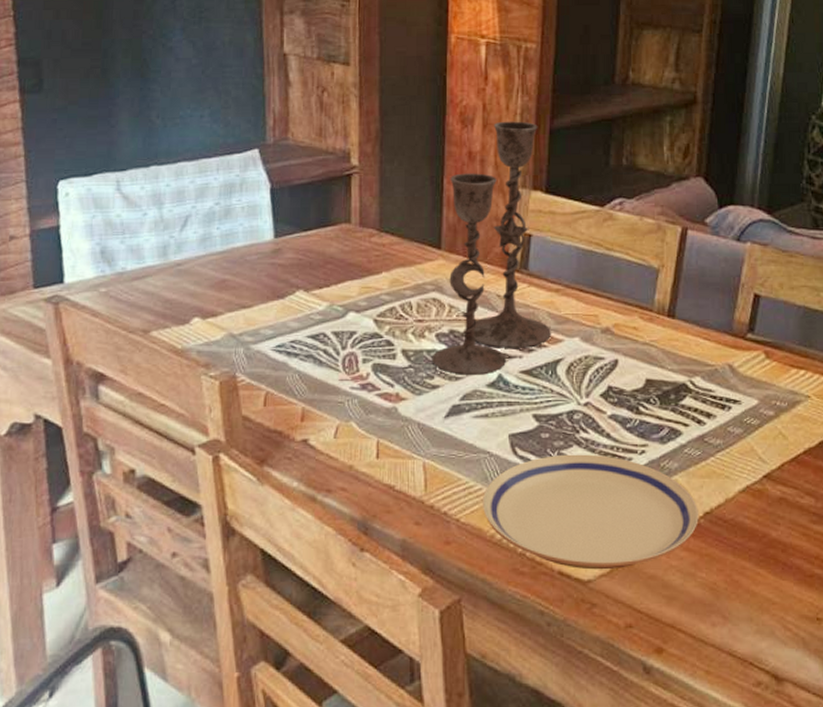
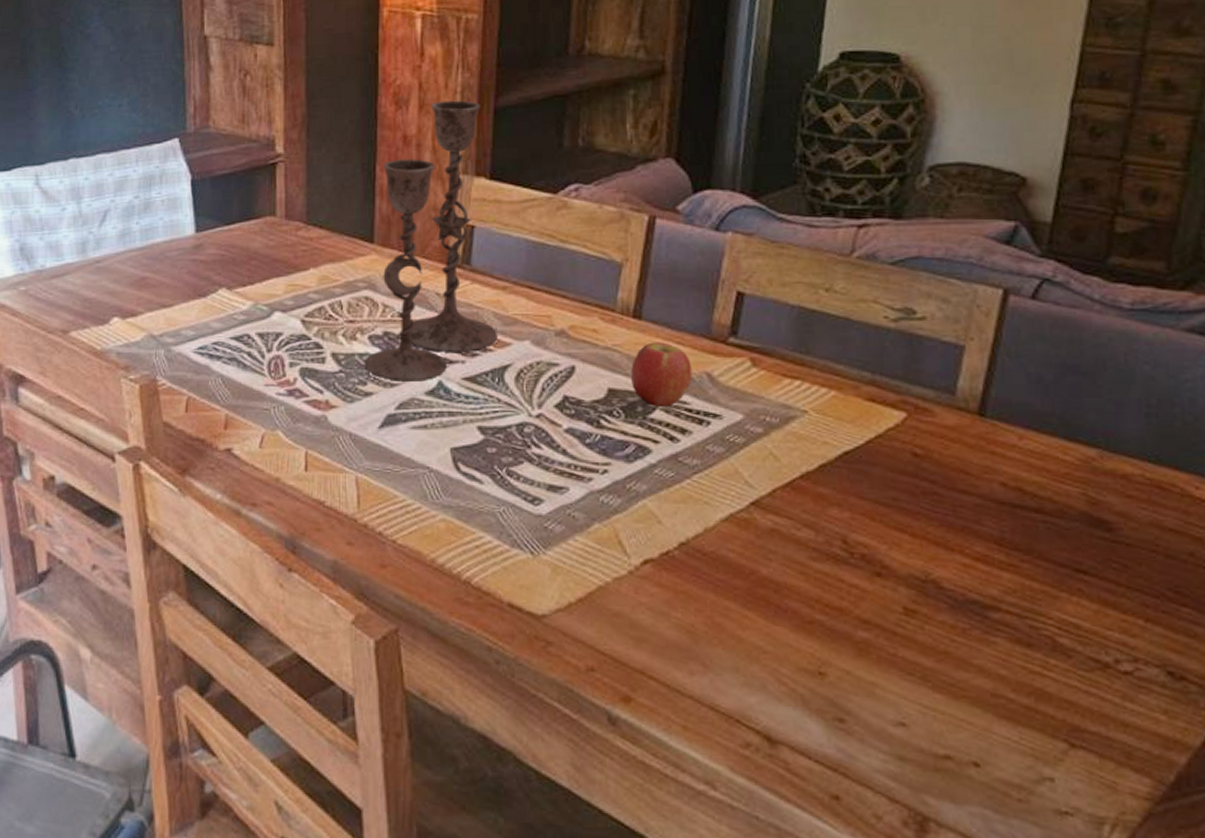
plate: present [483,454,699,570] -> none [422,471,672,604]
fruit: none [666,338,716,394] -> present [631,342,692,406]

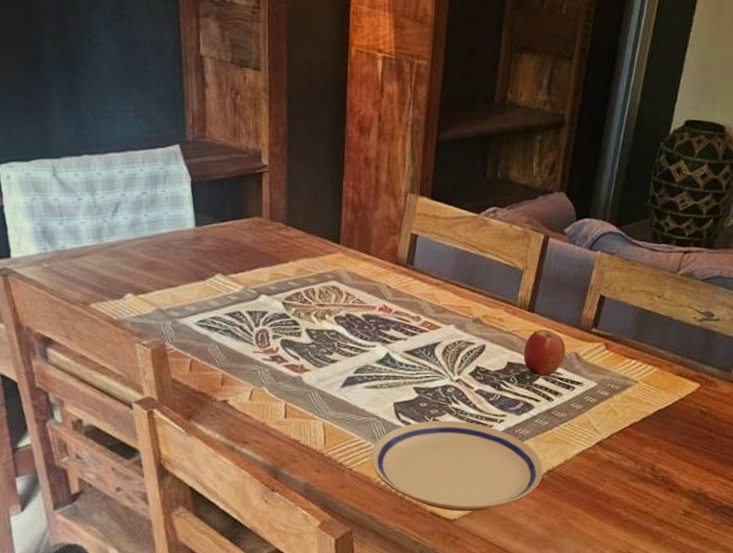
candlestick: present [364,100,497,381] -> none [331,131,431,353]
plate: none [422,471,672,604] -> present [371,420,543,512]

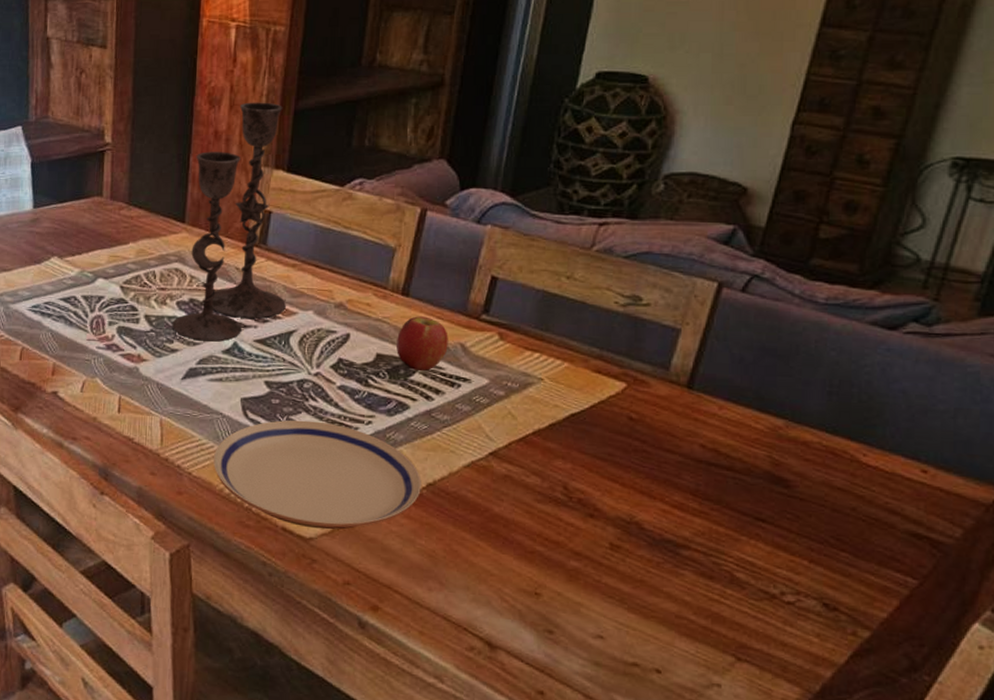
candlestick: none [331,131,431,353] -> present [172,102,286,342]

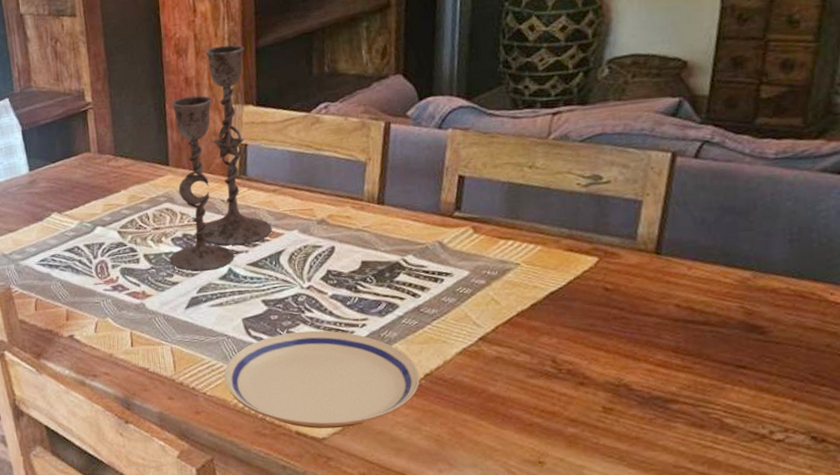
fruit: present [396,316,448,371] -> none [378,221,427,272]

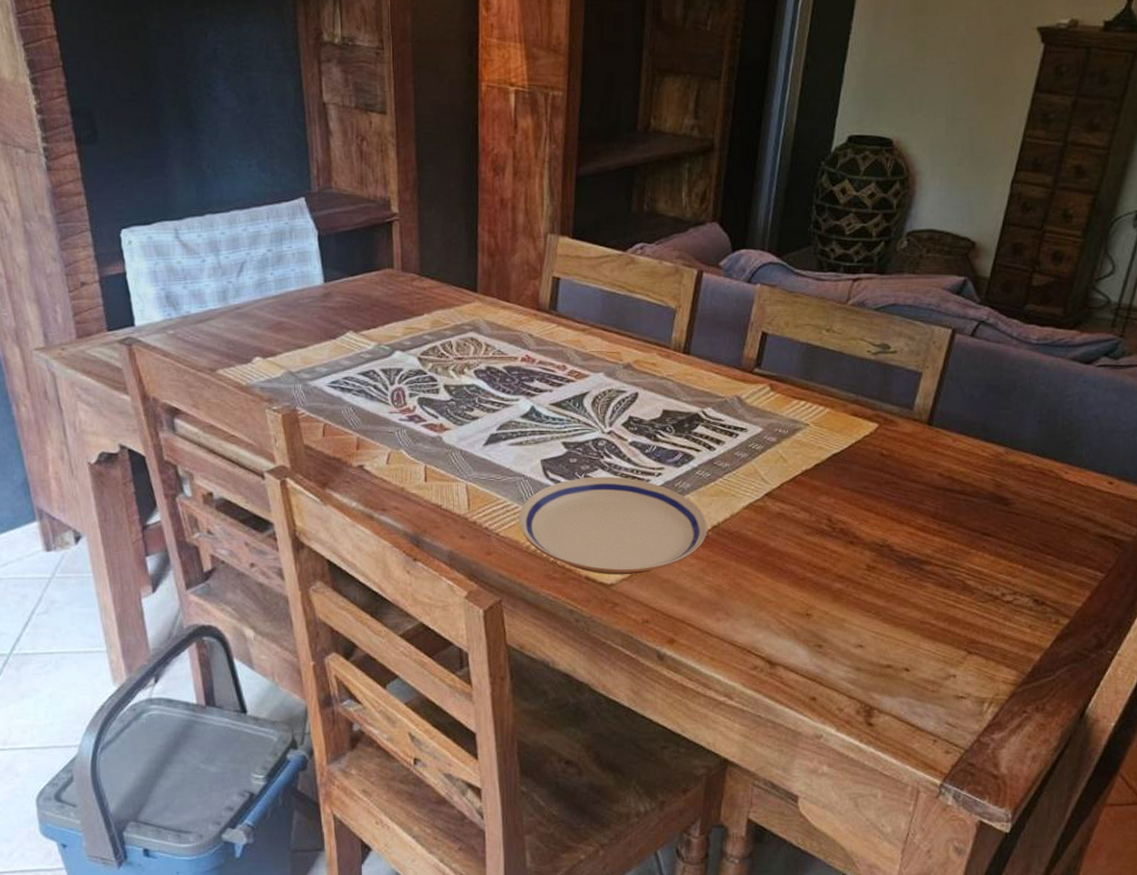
candlestick: present [170,45,272,271] -> none [471,169,578,407]

